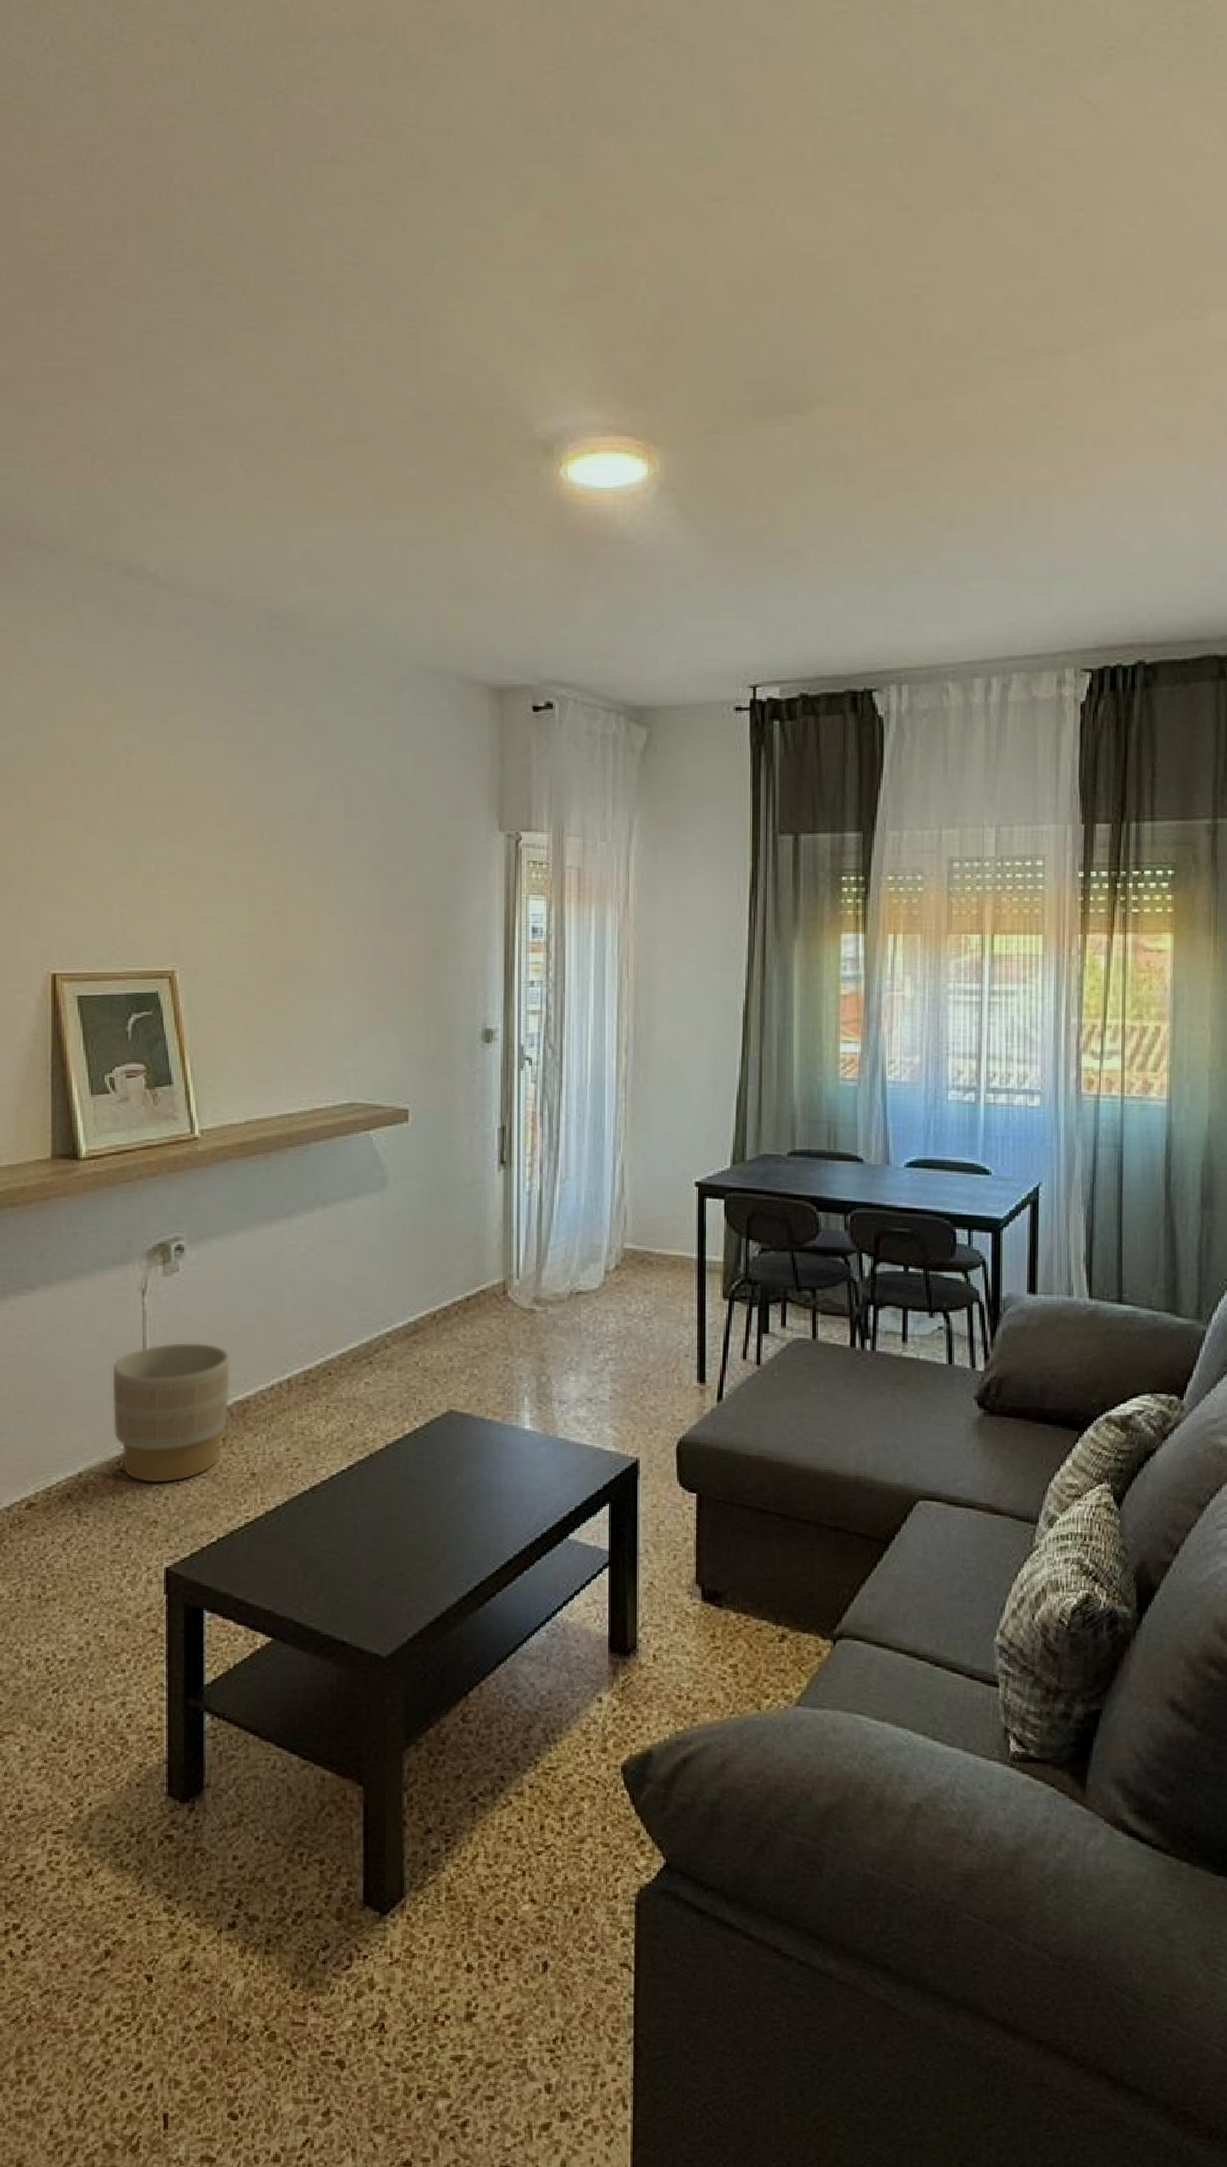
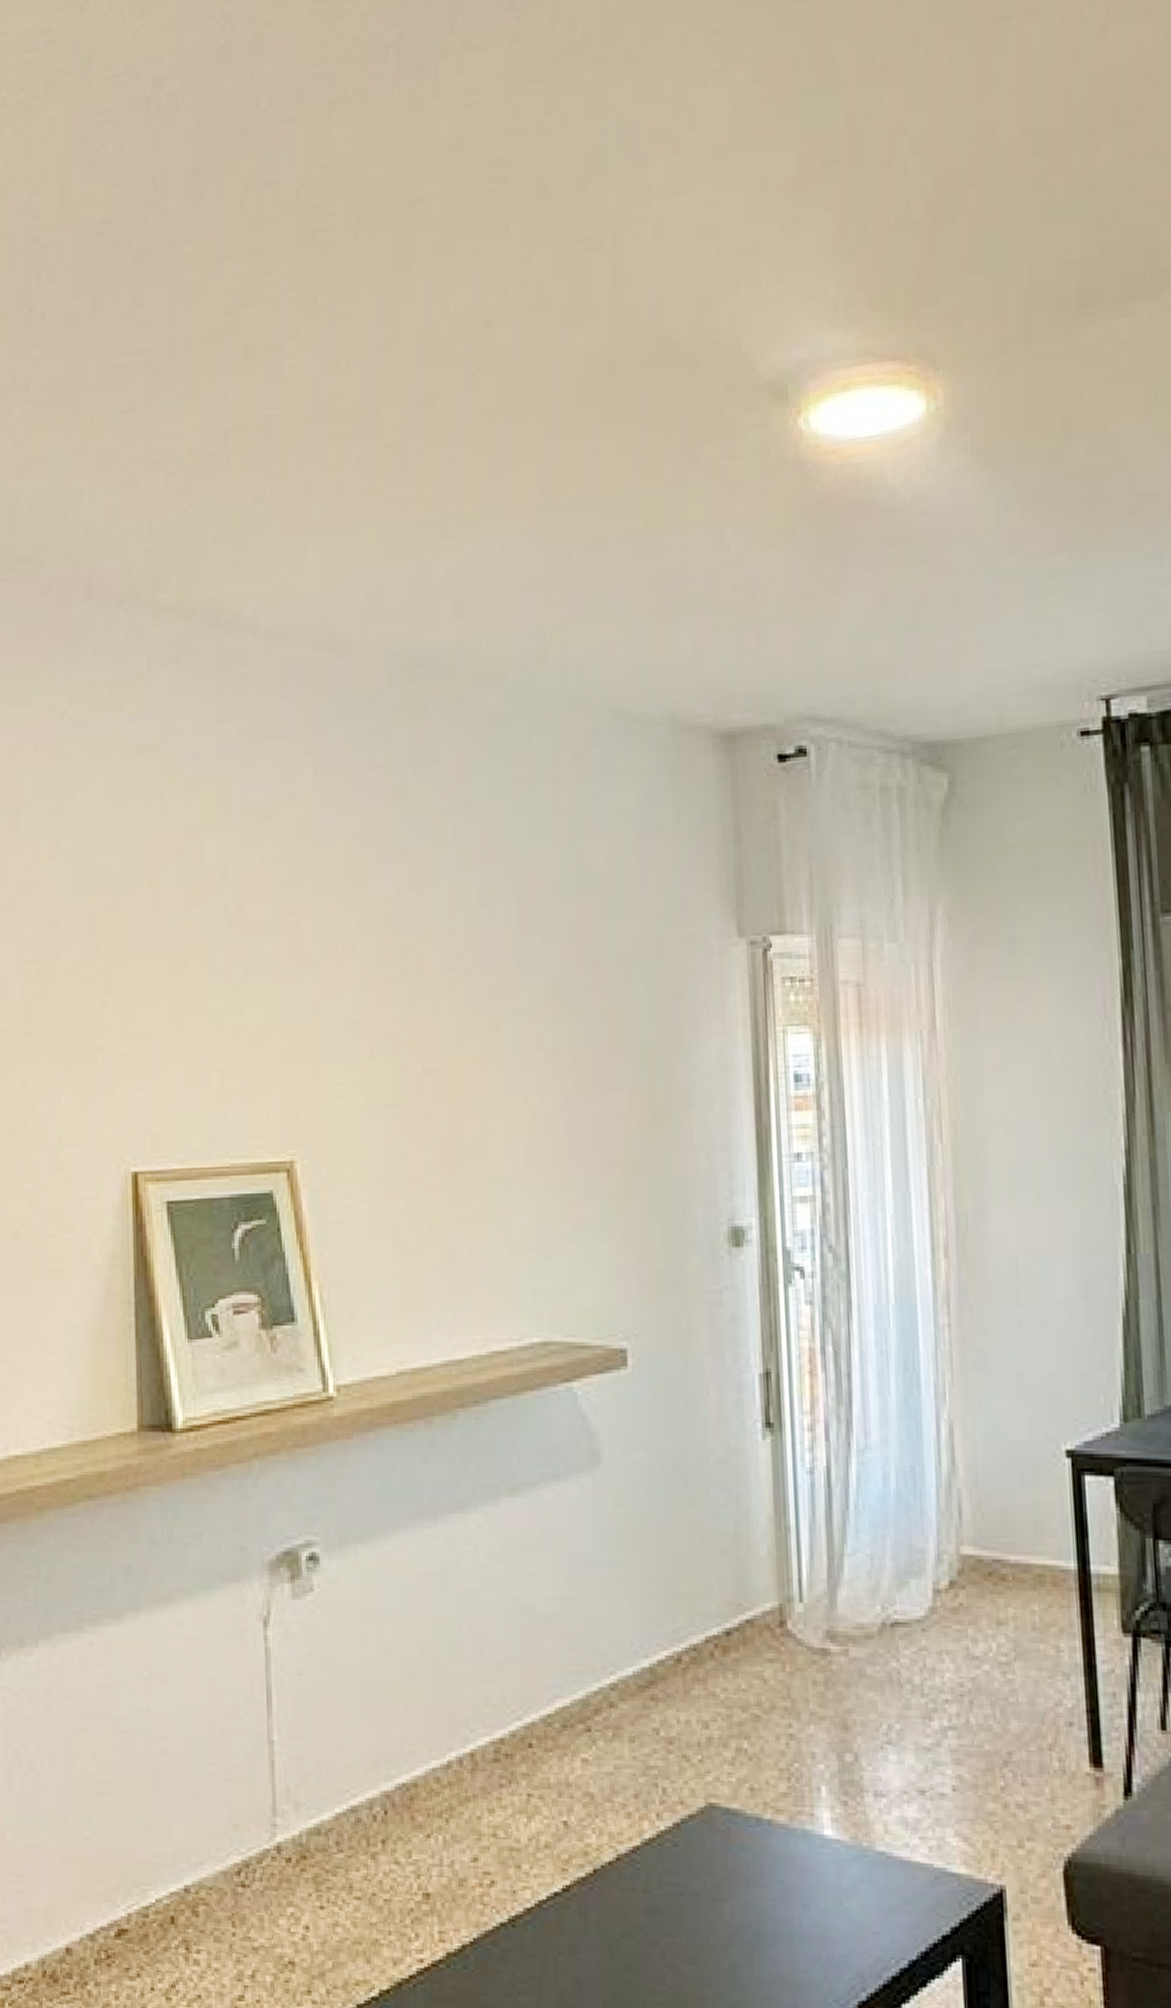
planter: present [112,1343,229,1483] -> none [226,1696,389,1905]

